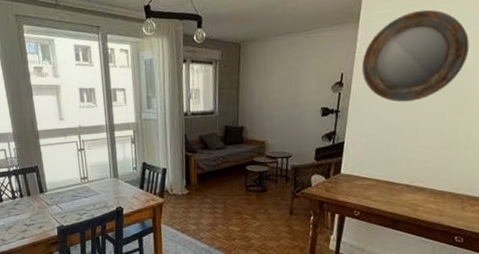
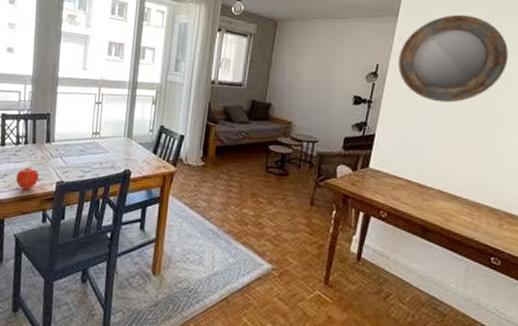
apple: none [19,218,40,238] -> present [15,167,39,189]

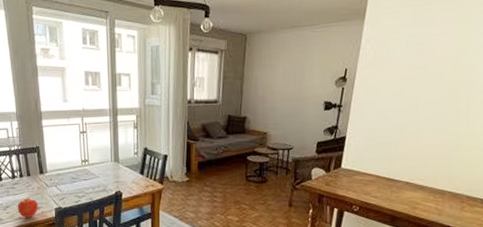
home mirror: present [398,14,509,103] -> none [365,10,473,100]

